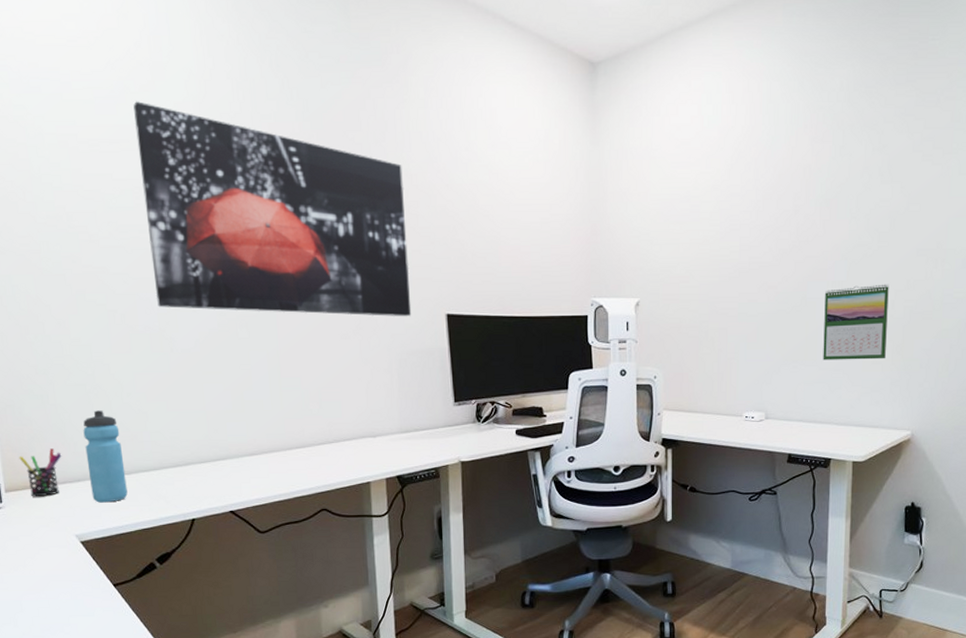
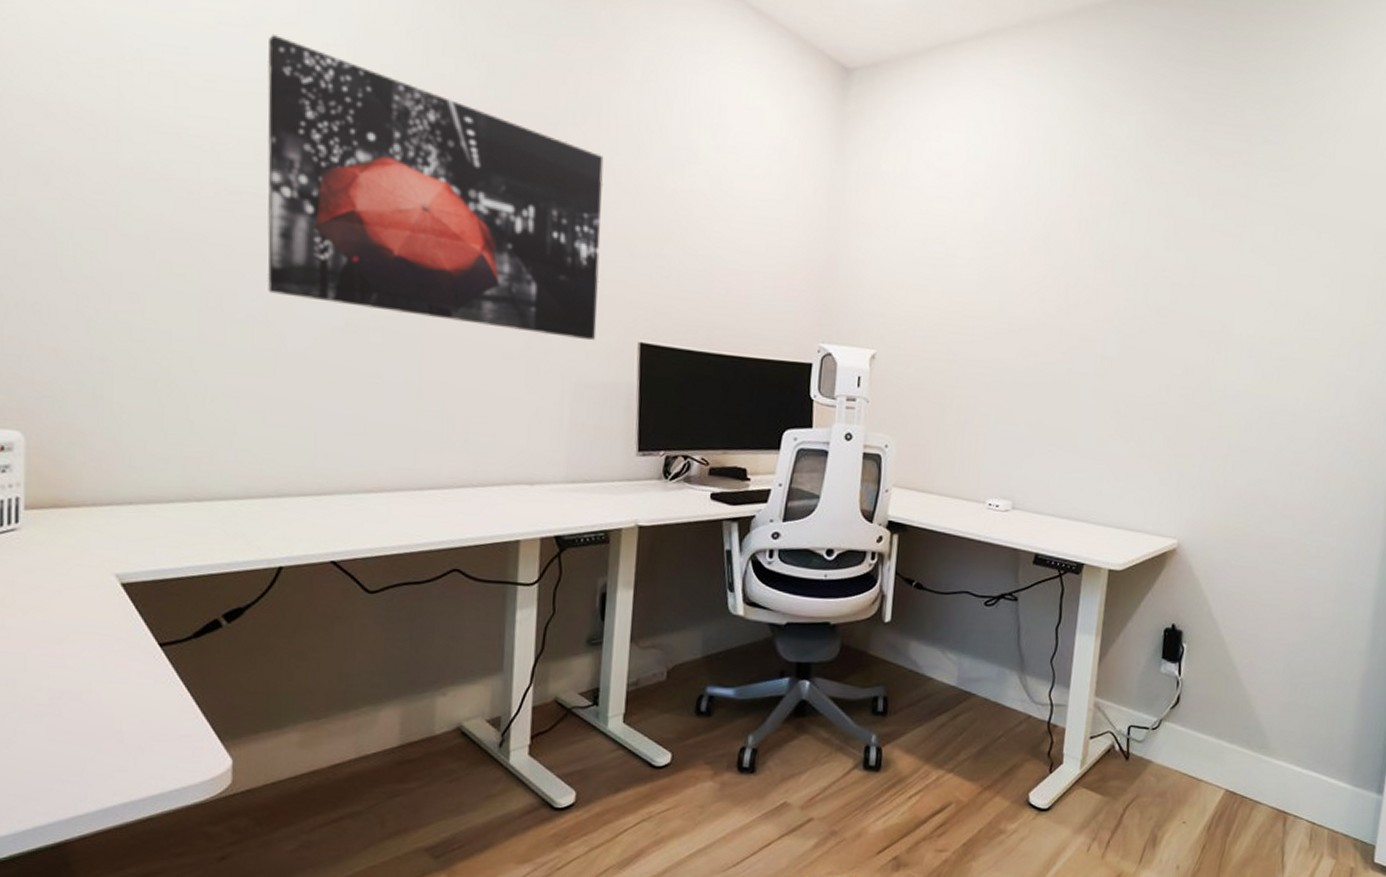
pen holder: present [19,448,62,497] -> none [50,458,111,520]
water bottle: present [83,410,128,503] -> none [144,414,196,536]
calendar: present [823,284,889,360] -> none [1083,363,1165,453]

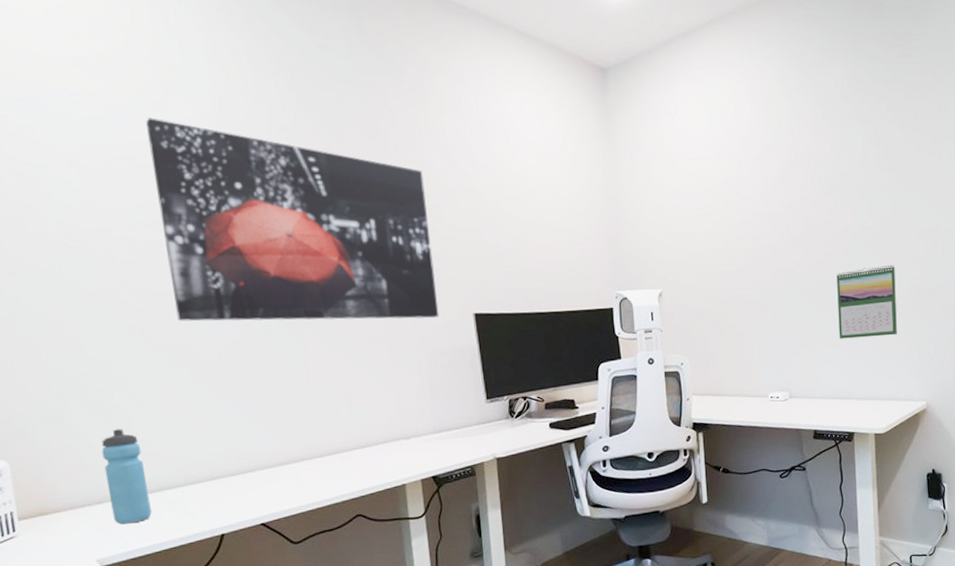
water bottle: none [144,414,196,536] -> present [101,429,152,525]
calendar: none [1083,363,1165,453] -> present [837,264,897,339]

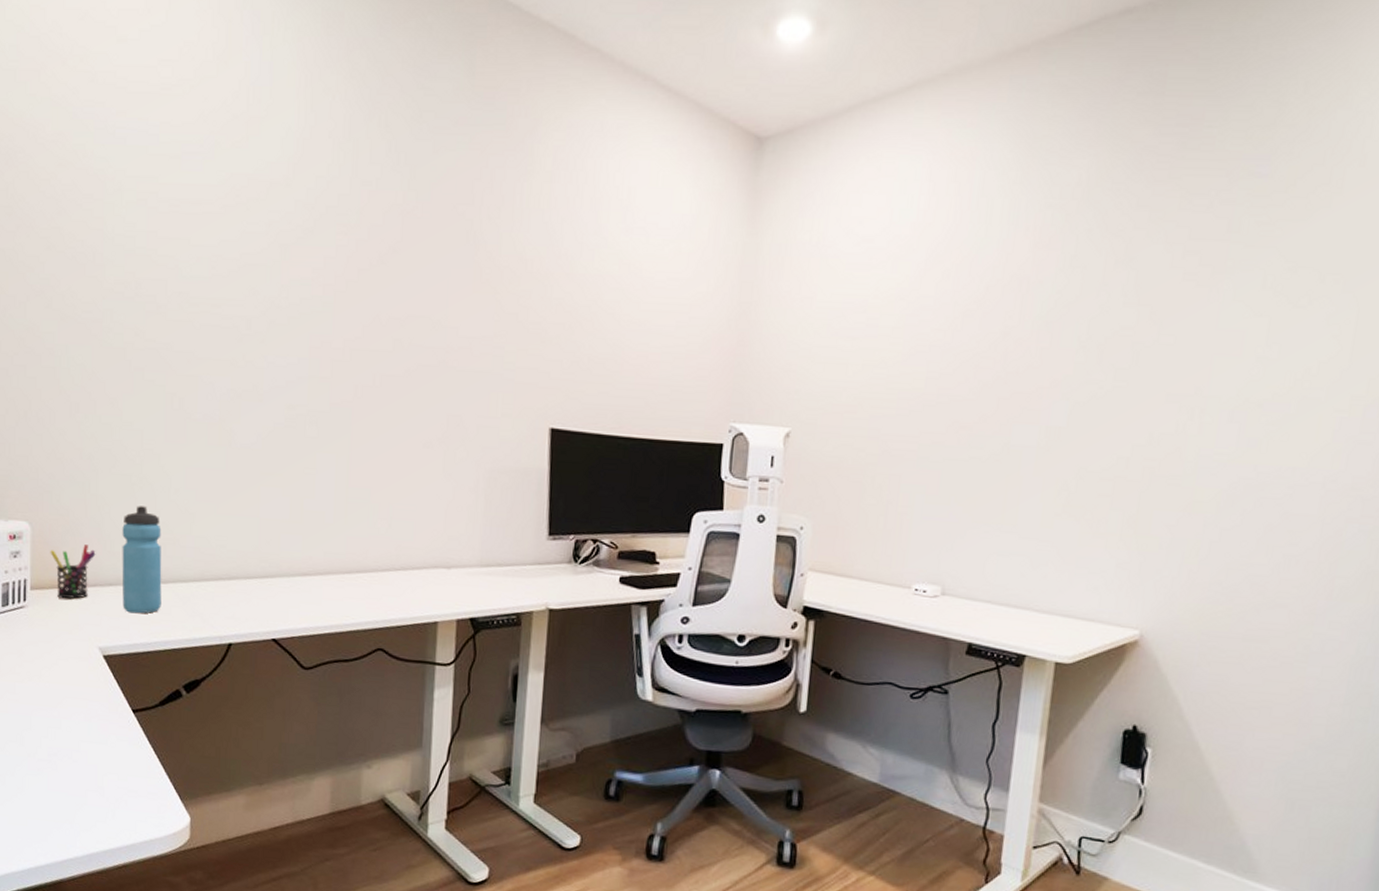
pen holder: none [32,471,80,523] -> present [50,544,96,599]
wall art: present [146,118,439,322] -> none [220,159,517,428]
calendar: present [837,264,897,339] -> none [1025,434,1124,533]

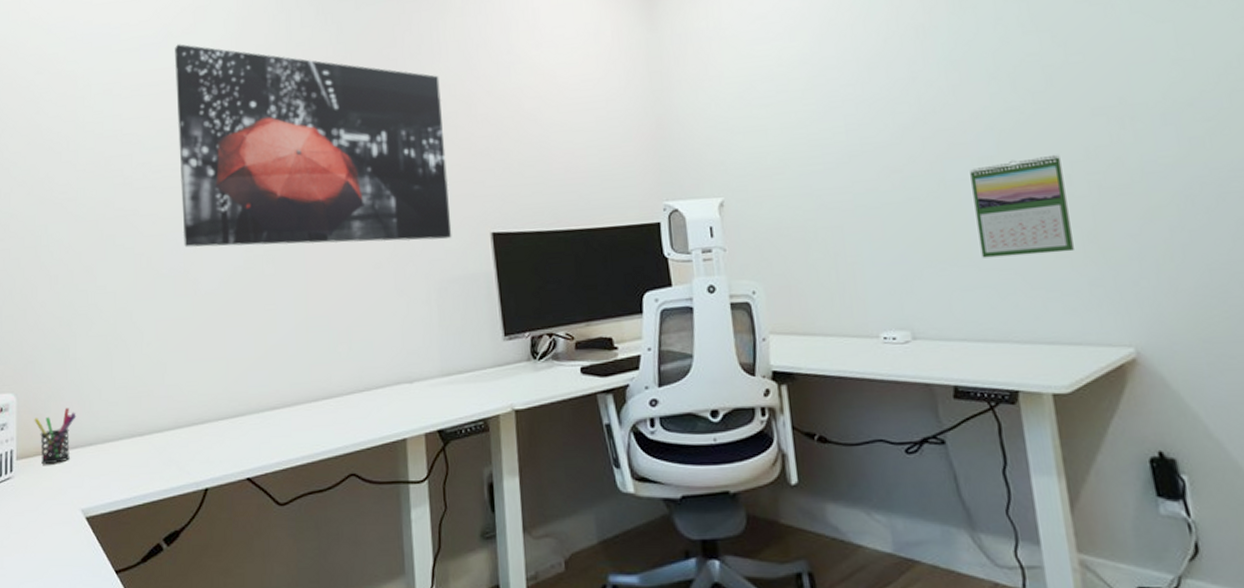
water bottle: present [122,506,162,614] -> none [100,363,139,471]
wall art: none [220,159,517,428] -> present [175,44,452,248]
calendar: none [1025,434,1124,533] -> present [970,154,1074,258]

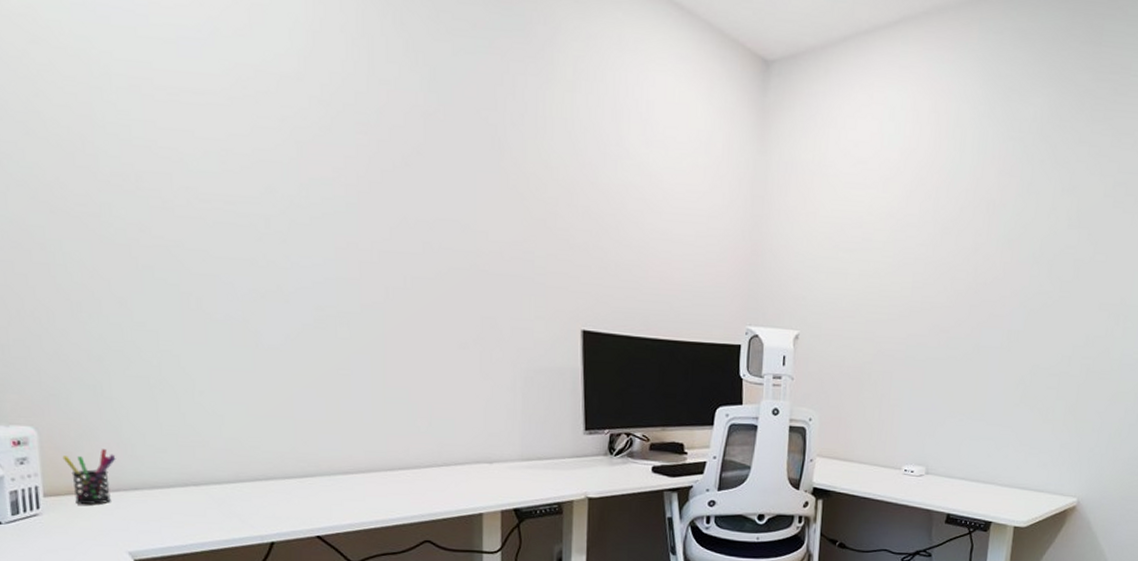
wall art: present [175,44,452,248] -> none [224,47,543,330]
calendar: present [970,154,1074,258] -> none [991,337,1067,419]

